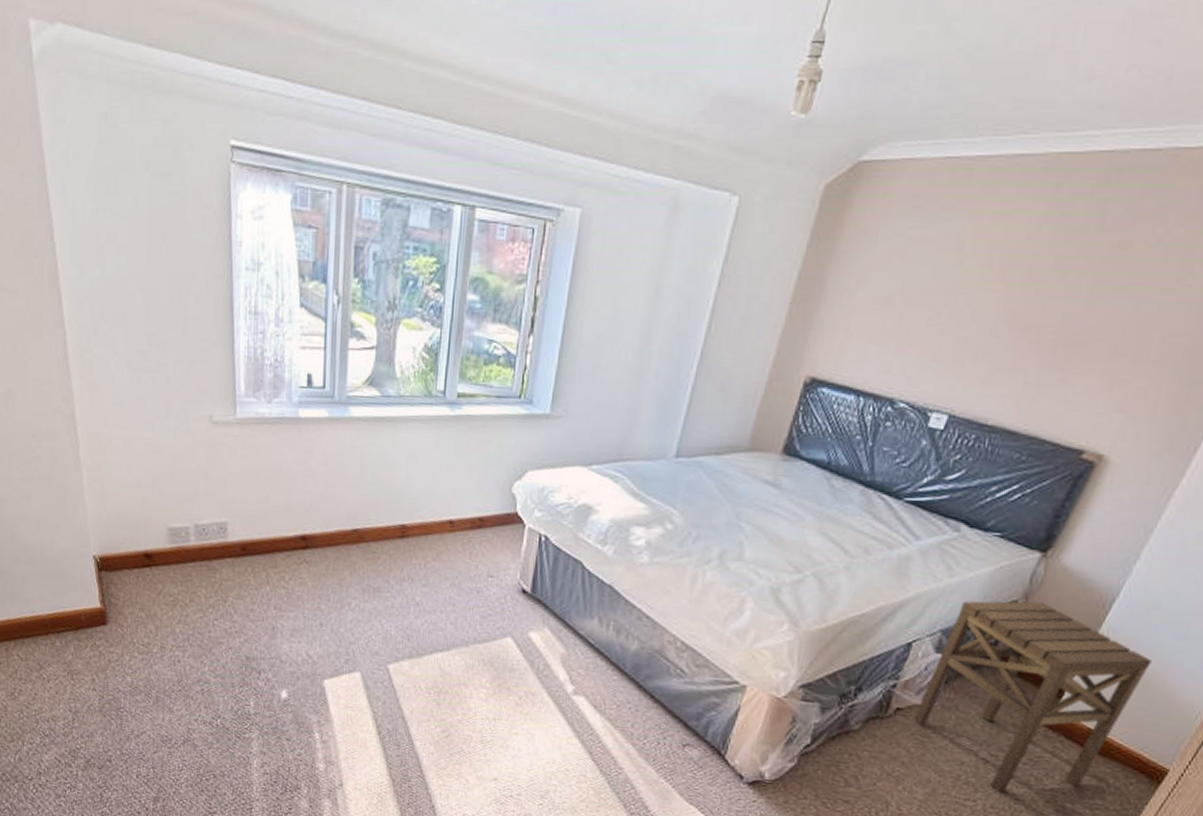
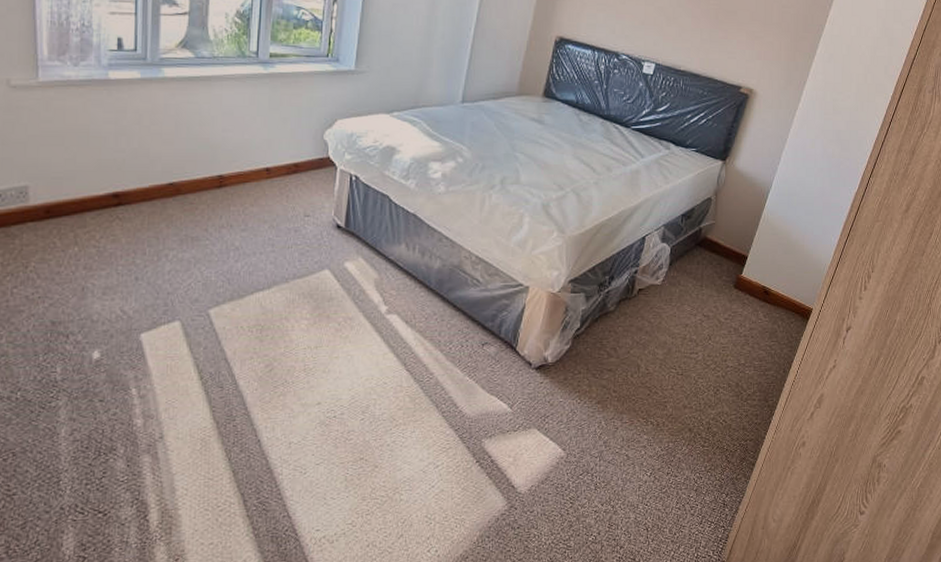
side table: present [913,600,1152,793] -> none [651,197,795,344]

